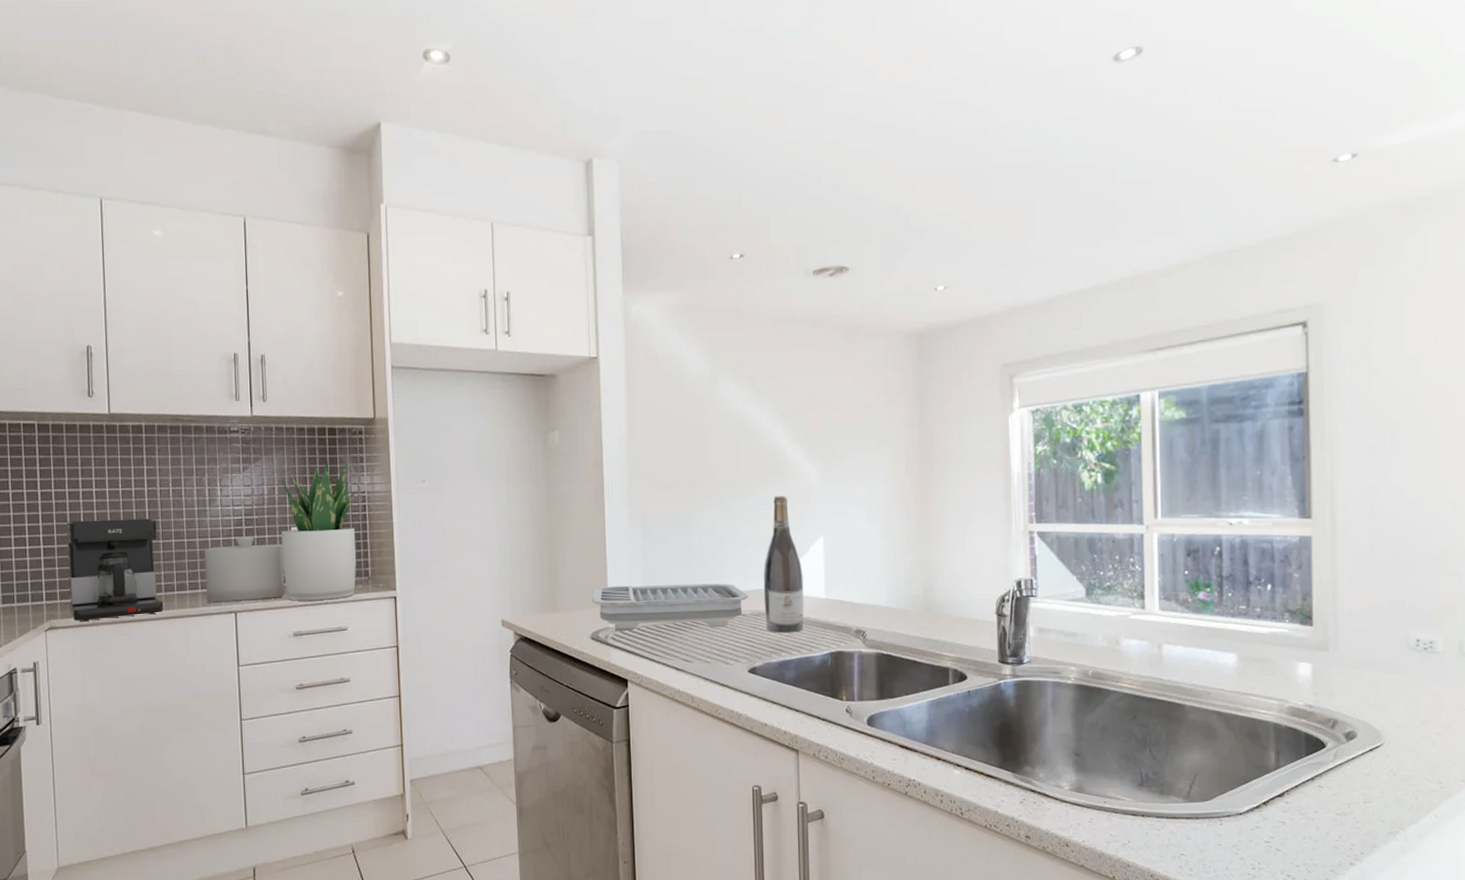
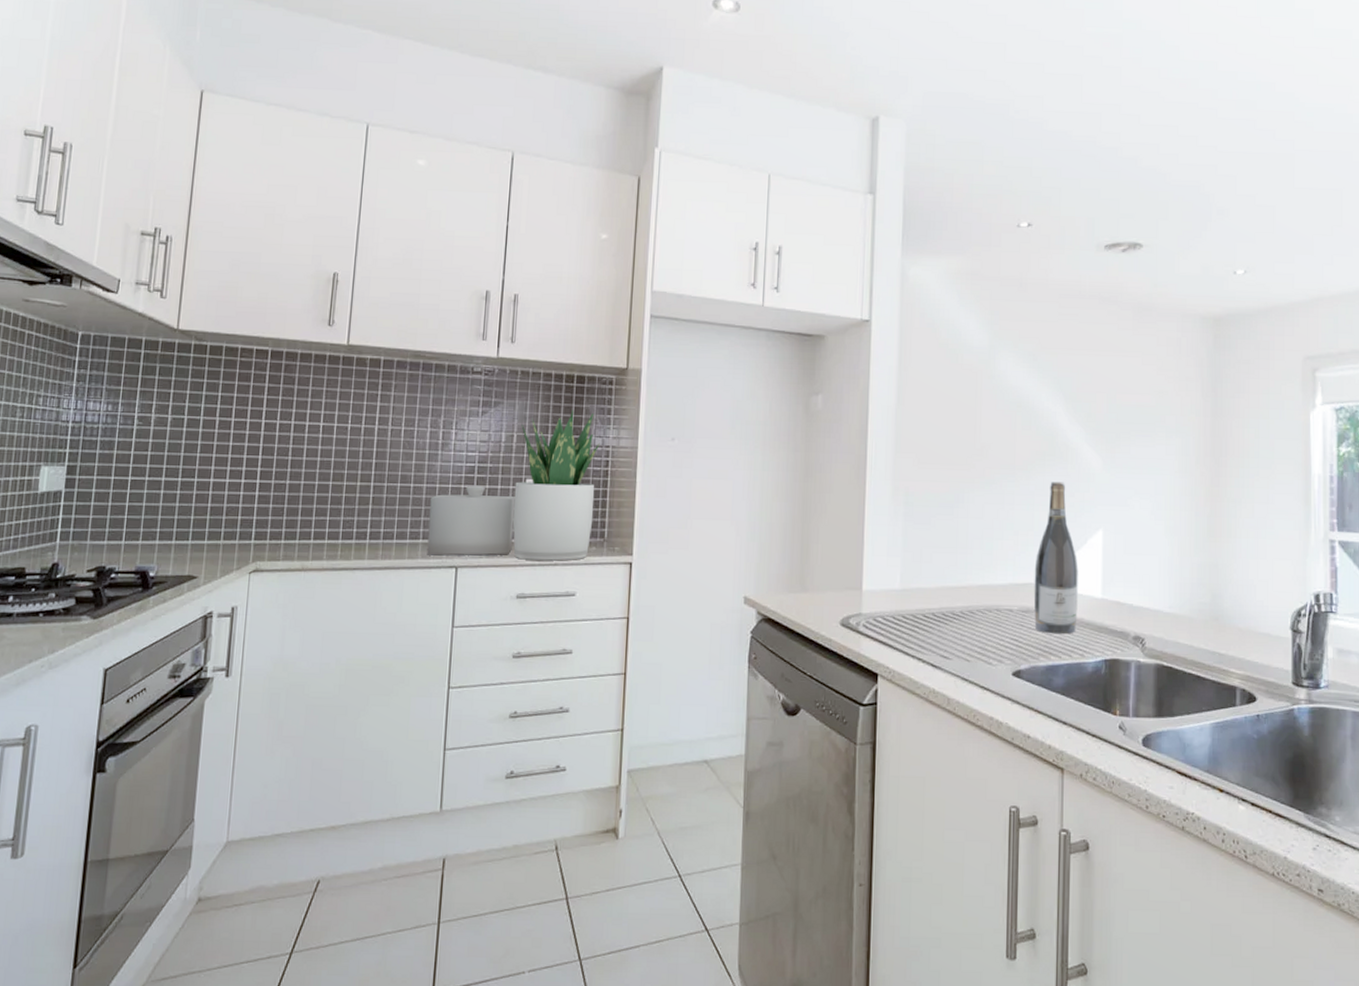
coffee maker: present [65,518,164,621] -> none [278,456,383,565]
dish rack: present [592,583,749,632] -> none [845,567,1017,622]

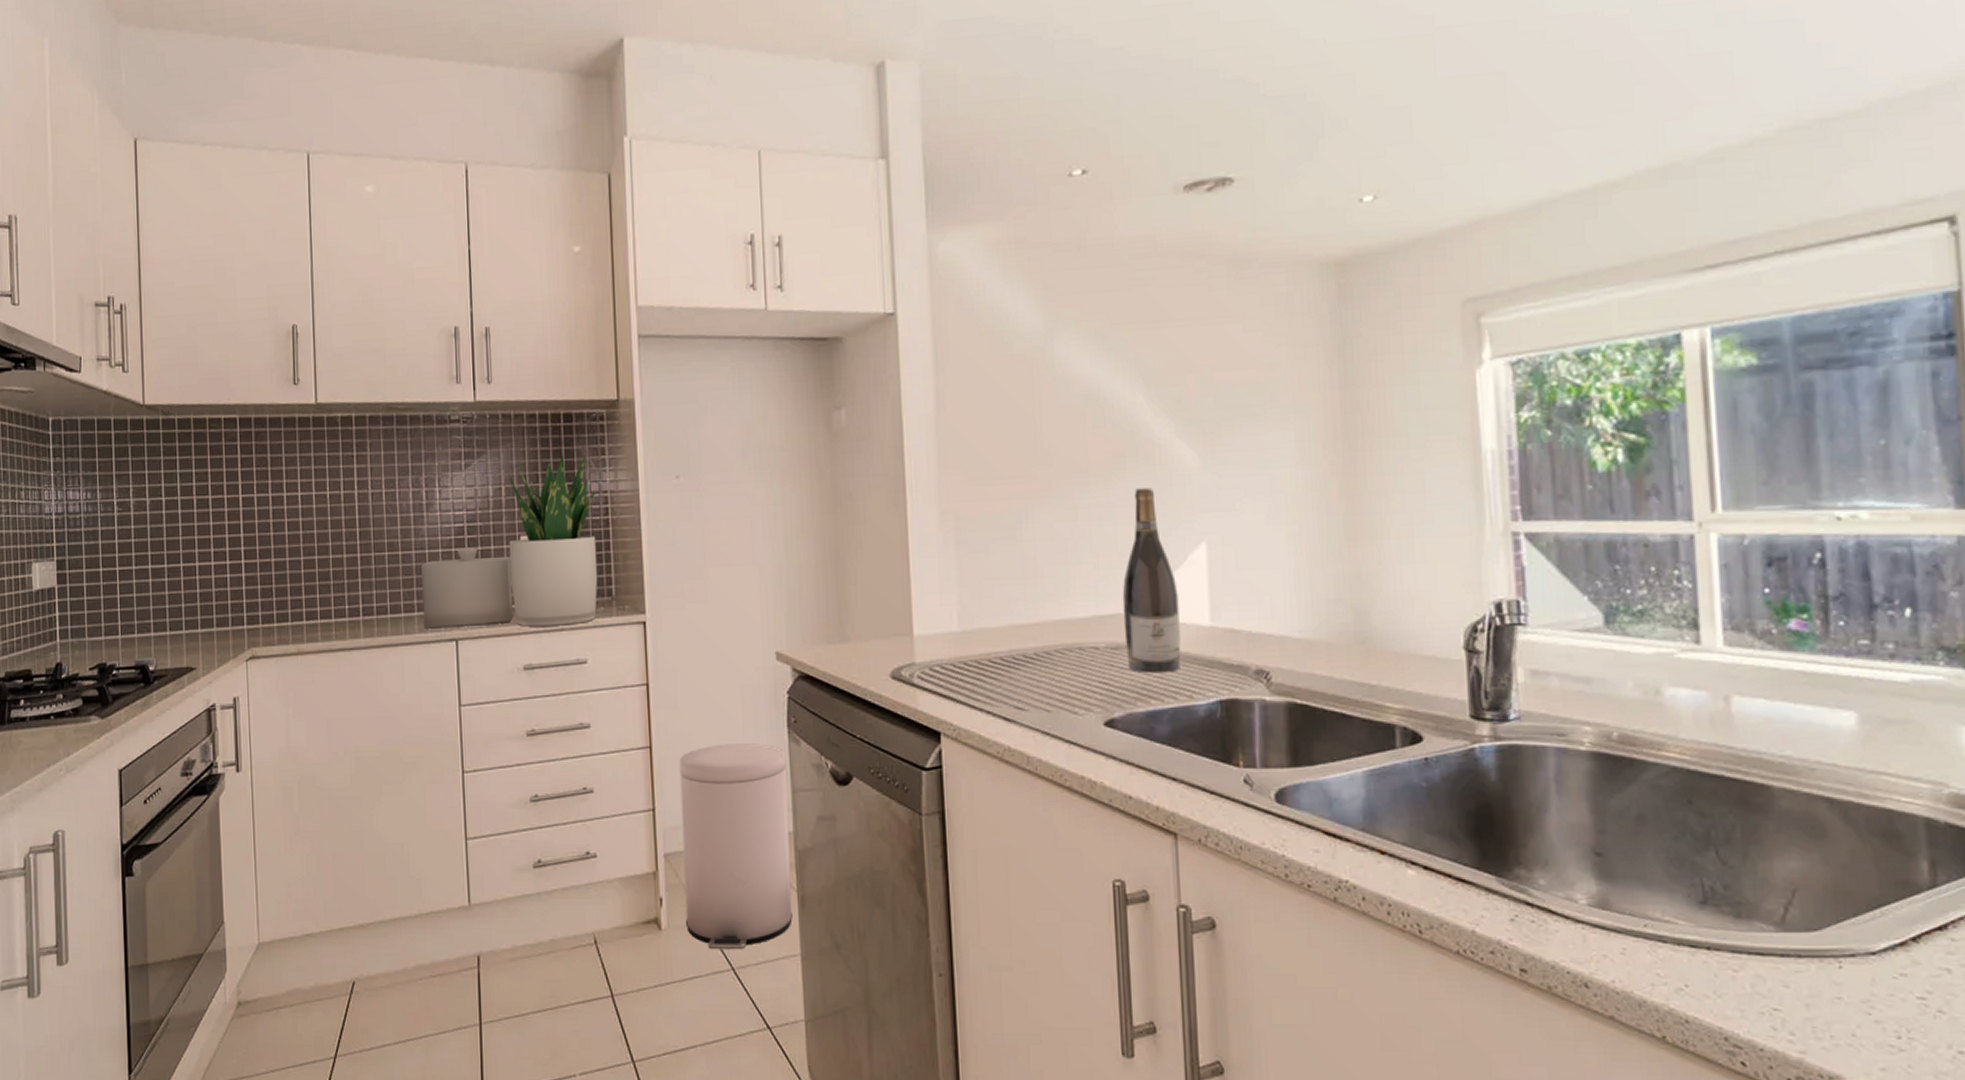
pedal bin: none [641,674,745,859] -> present [679,743,793,950]

